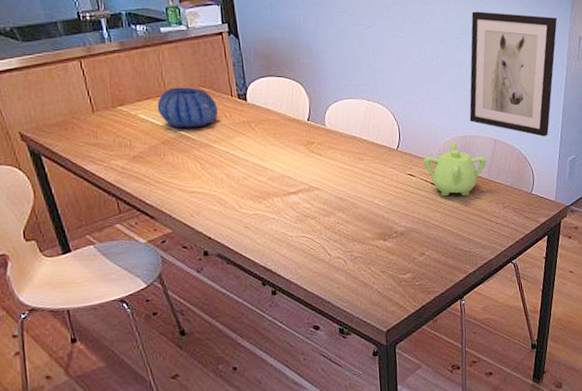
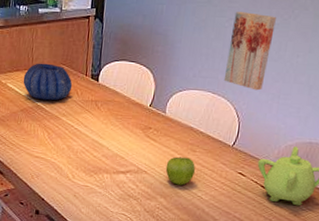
fruit: none [337,167,367,197] -> present [165,156,195,186]
wall art: none [372,19,412,93] -> present [223,12,276,91]

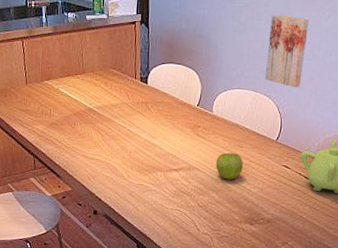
decorative bowl: present [23,63,73,101] -> none [74,68,123,104]

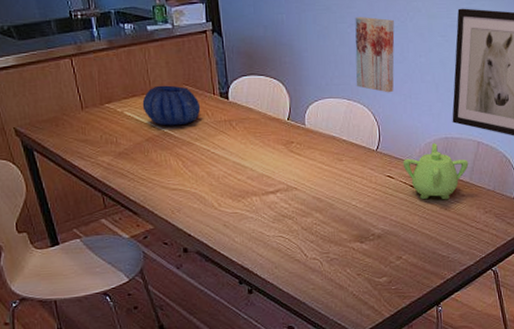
decorative bowl: none [74,68,123,104] -> present [142,85,201,126]
fruit: present [215,153,243,180] -> none [315,167,345,197]

